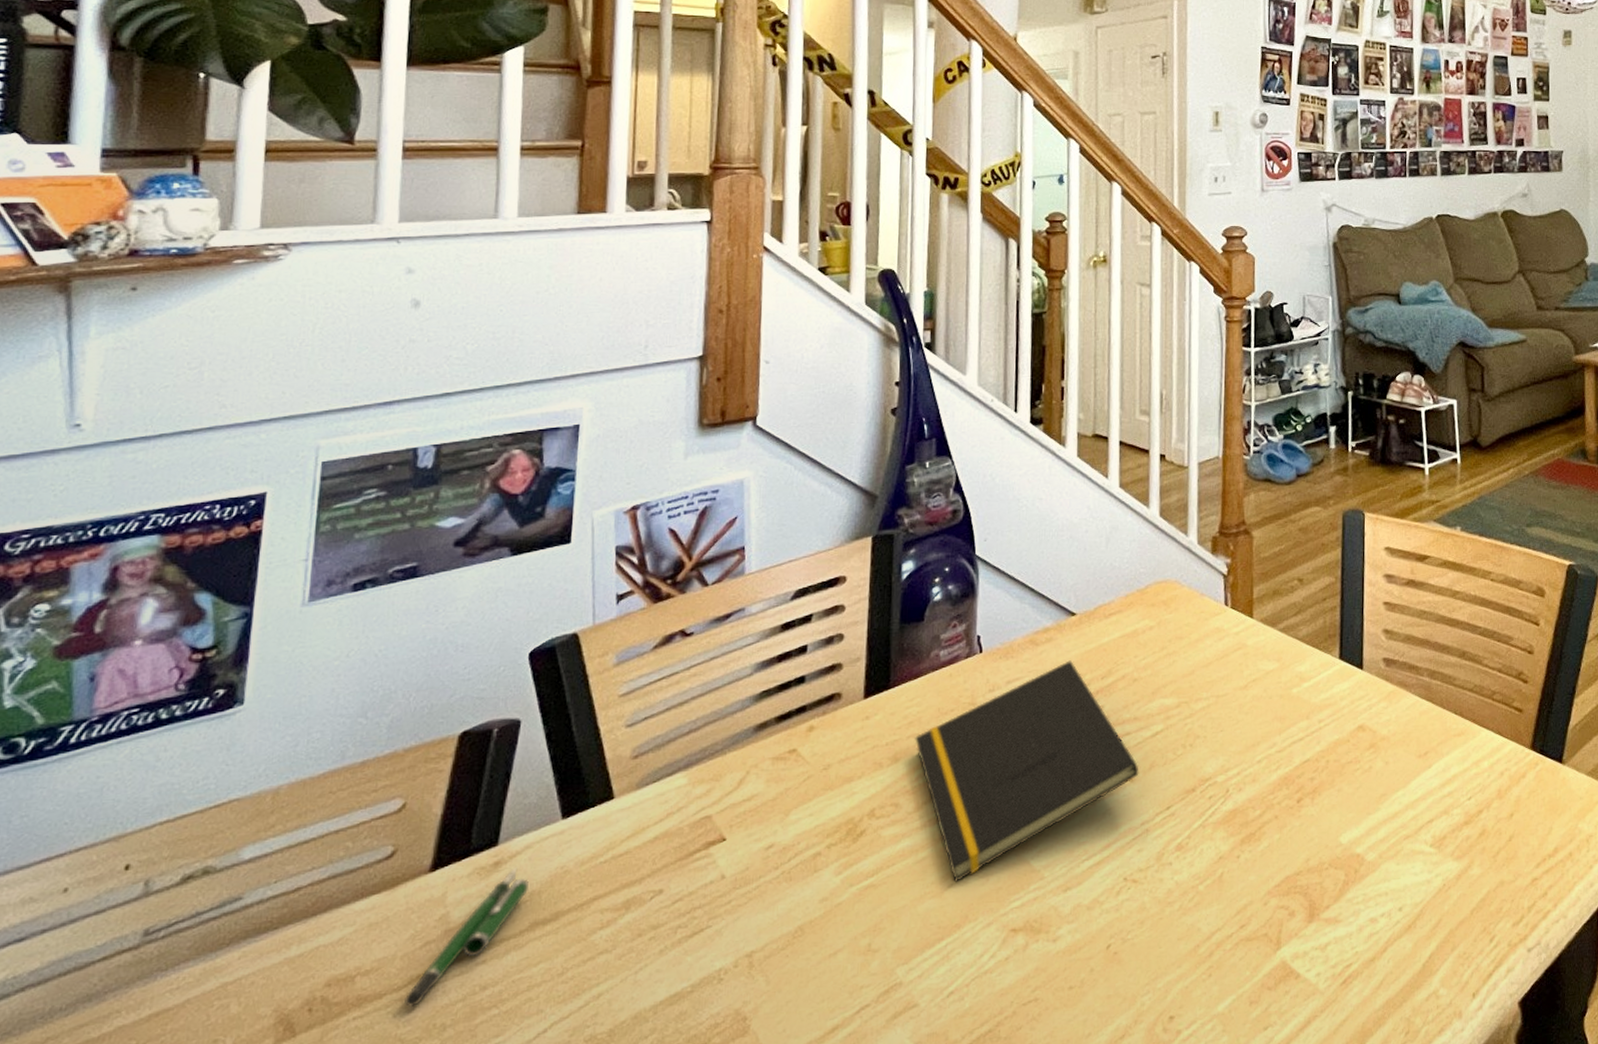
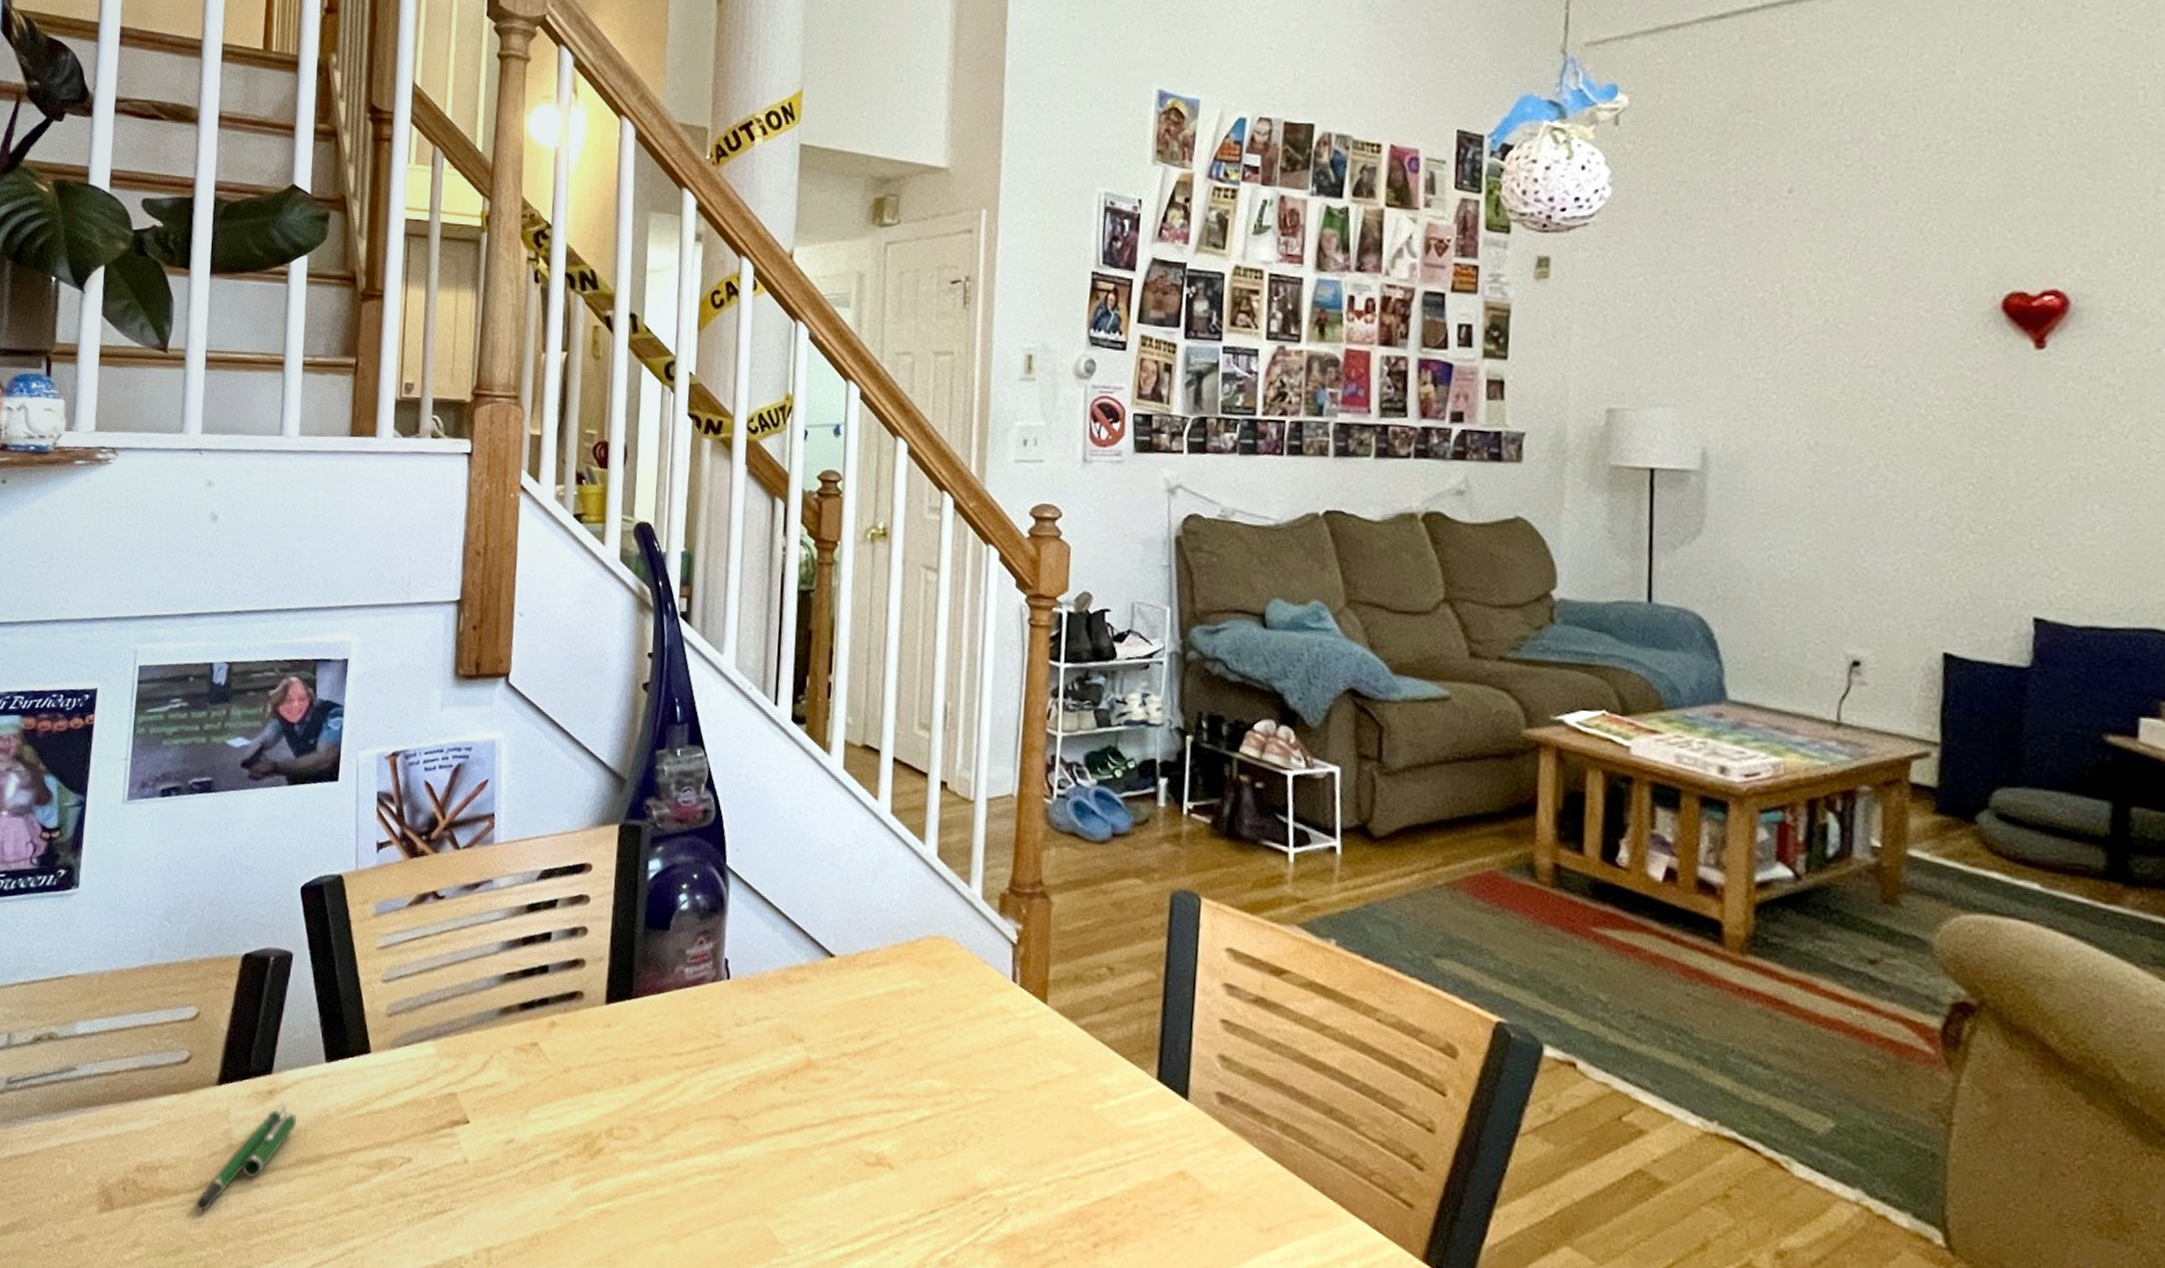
notepad: present [915,660,1139,882] -> none [656,1009,901,1232]

